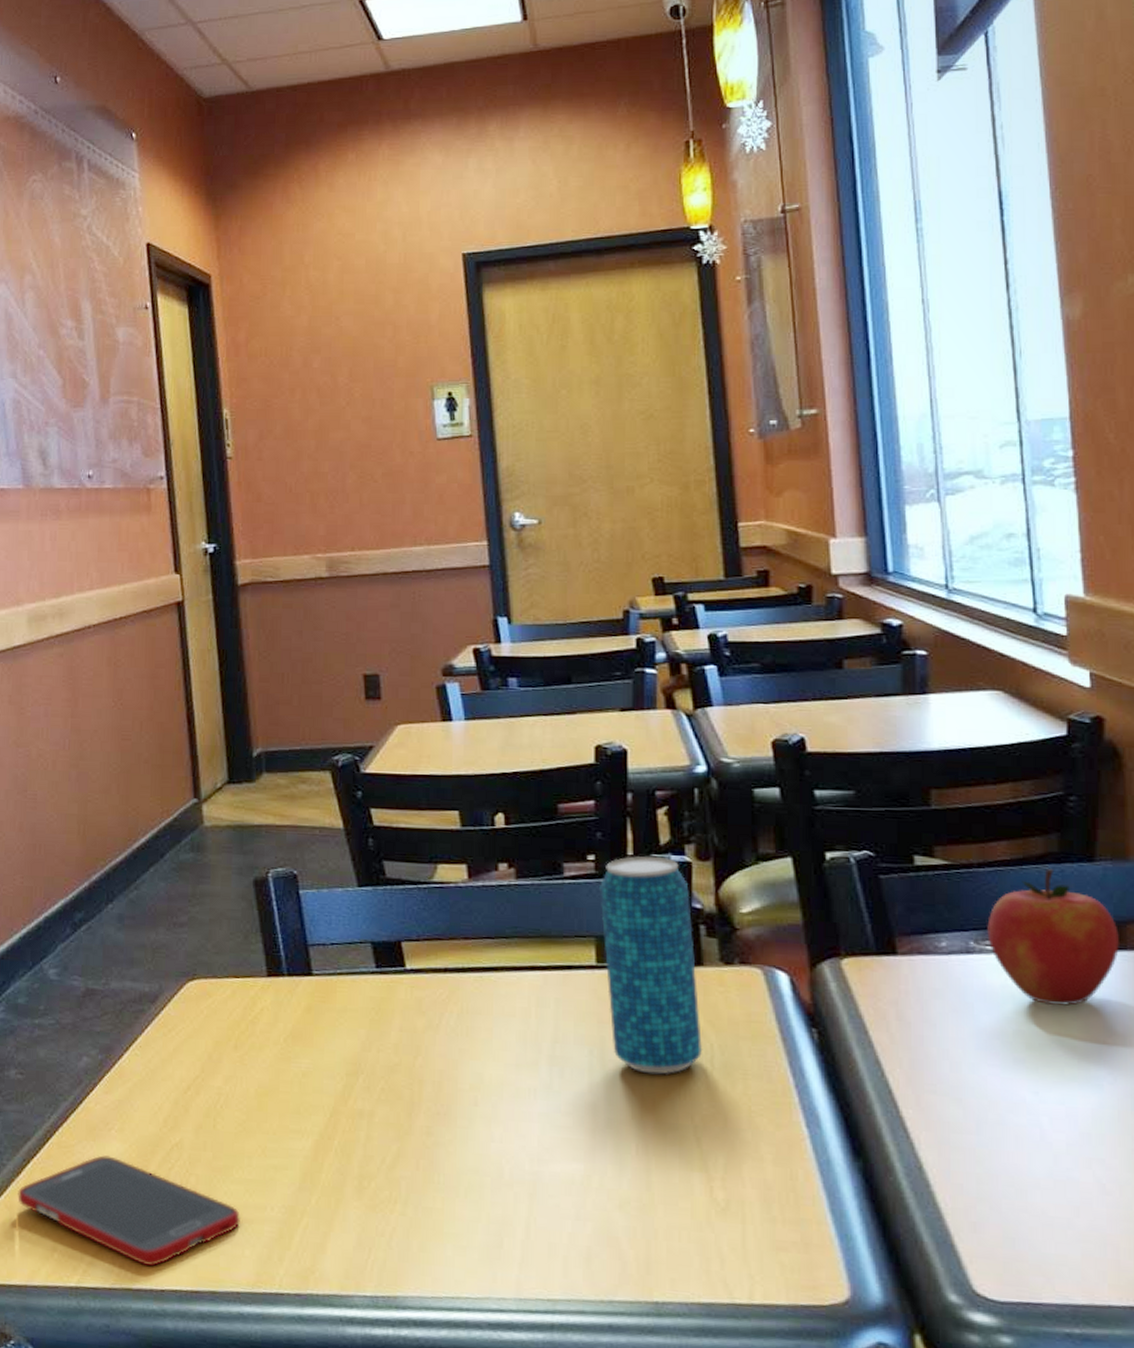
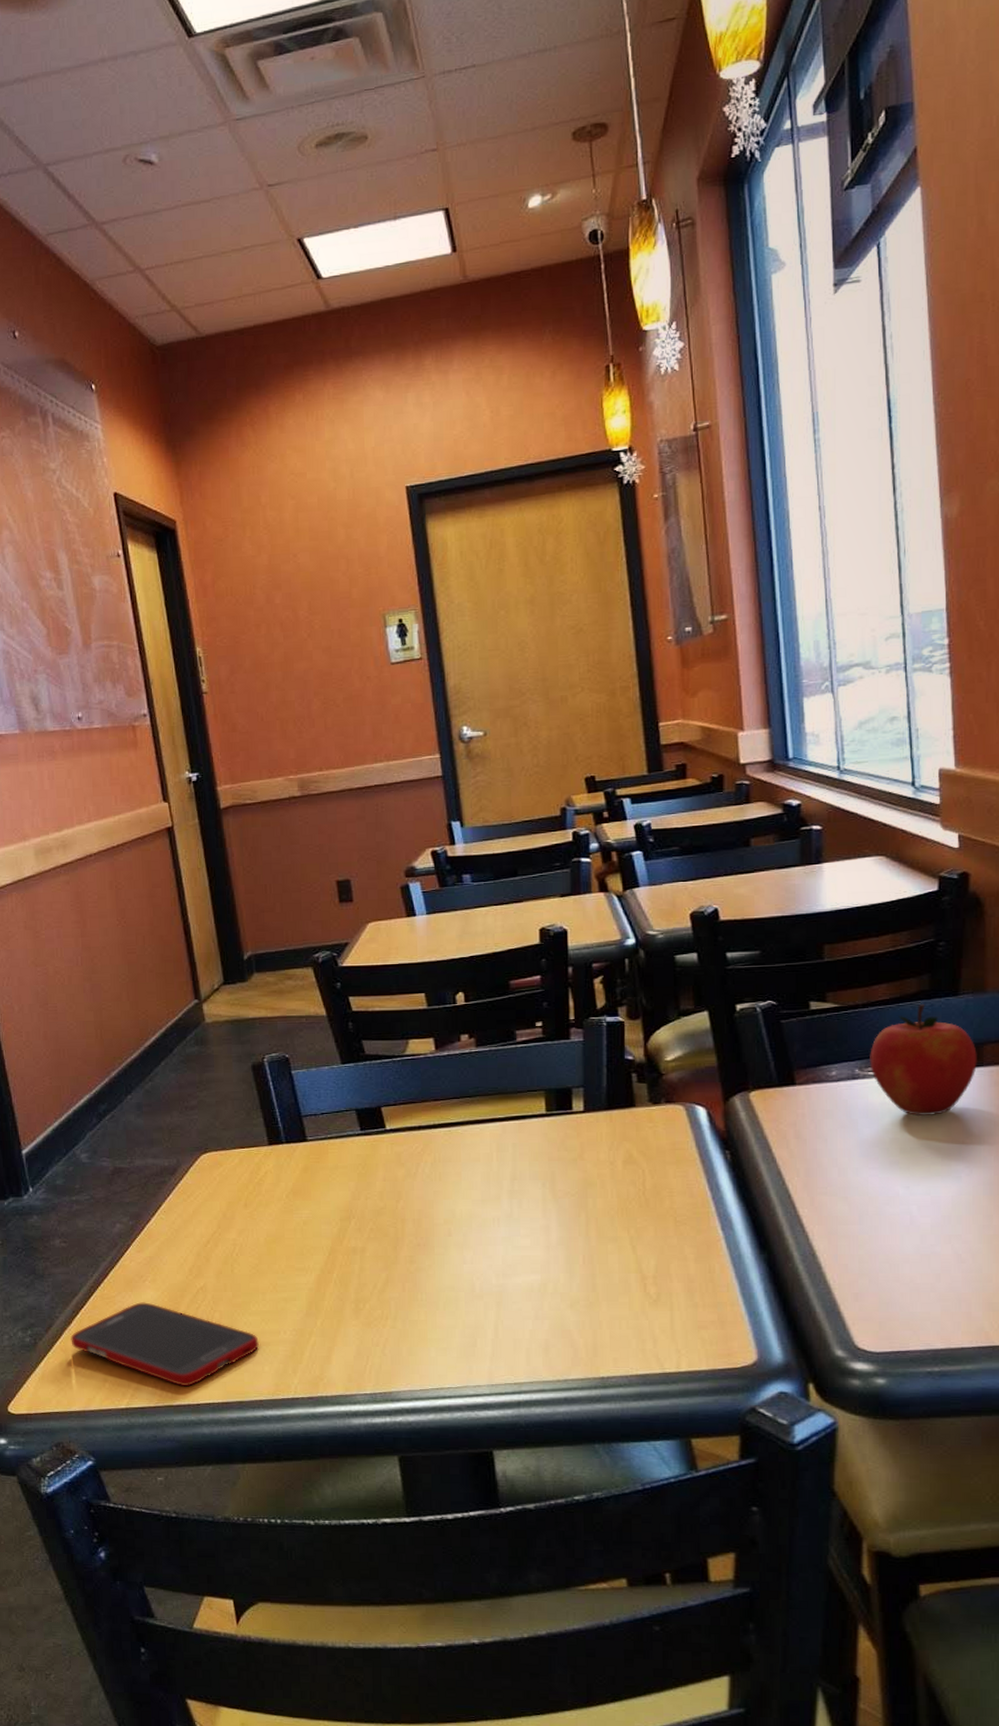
beverage can: present [600,856,703,1075] -> none [547,1019,636,1199]

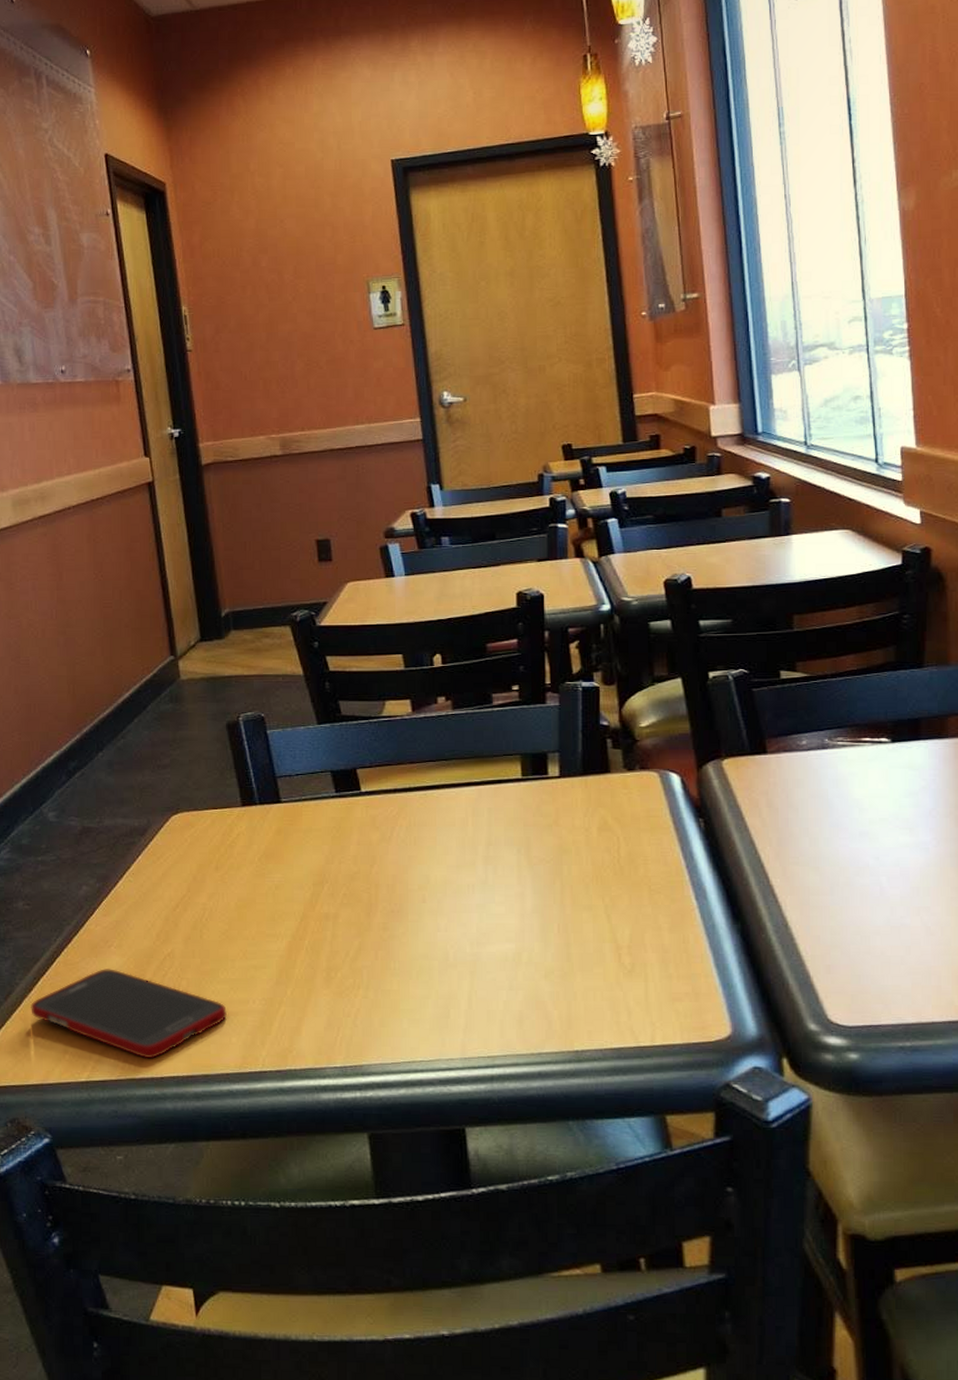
apple: present [870,1004,978,1115] -> none [839,676,943,786]

